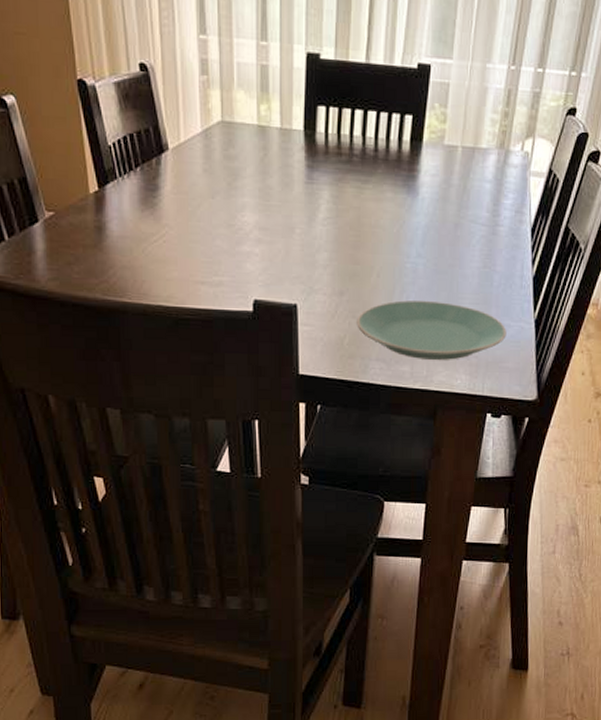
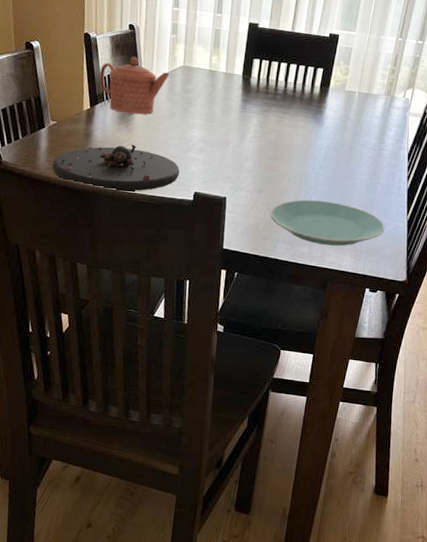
plate: none [56,239,231,306] -> present [52,145,180,192]
teapot: none [106,111,204,195] -> present [99,56,170,115]

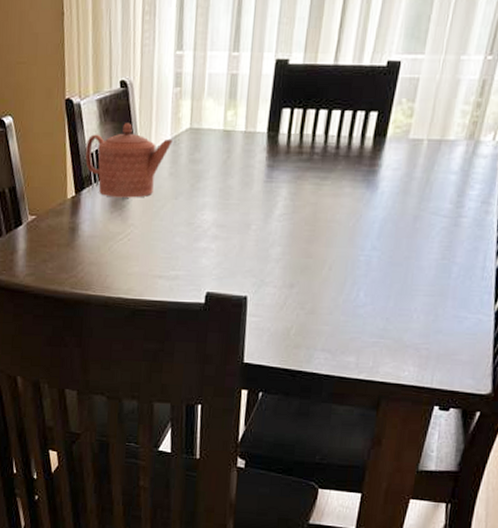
plate: present [52,145,180,192] -> none [33,237,188,298]
plate: present [270,199,385,246] -> none [304,292,463,352]

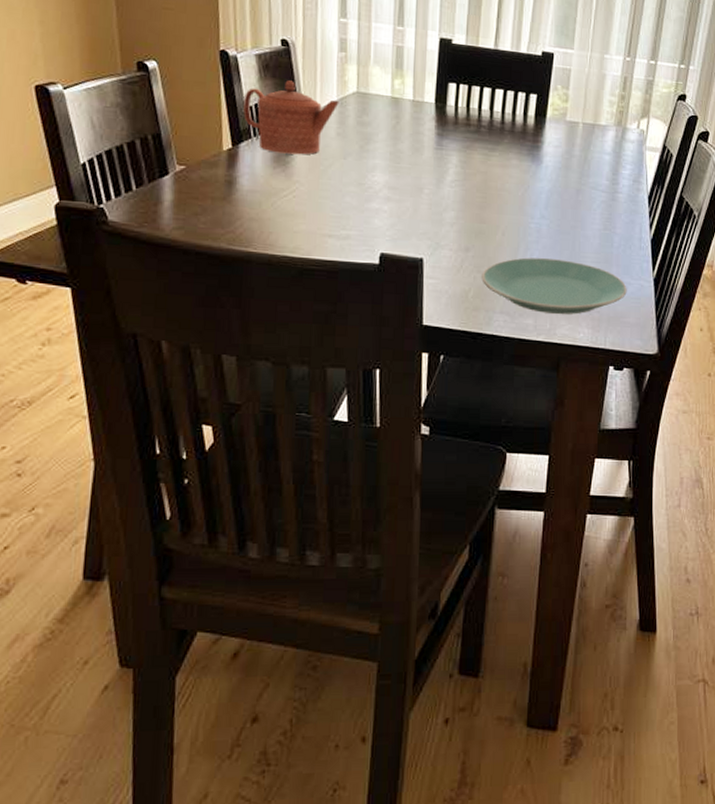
plate: none [304,292,463,352] -> present [481,257,627,315]

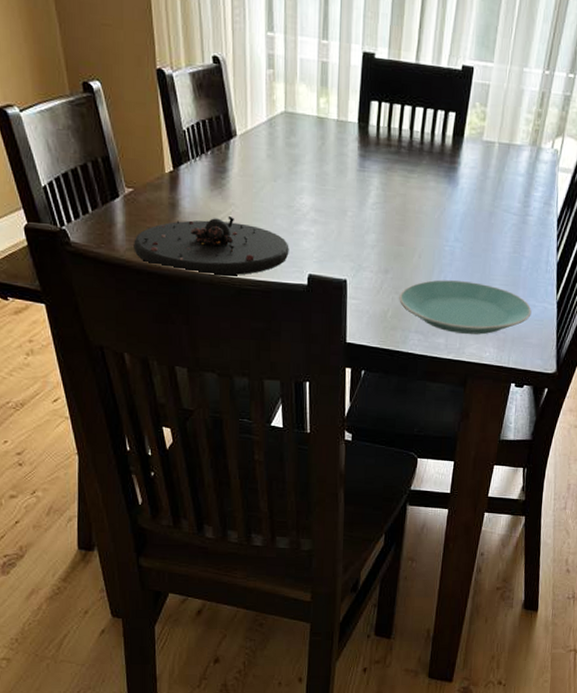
plate: none [181,194,359,256] -> present [134,216,289,276]
teapot: present [243,80,339,155] -> none [182,100,269,177]

